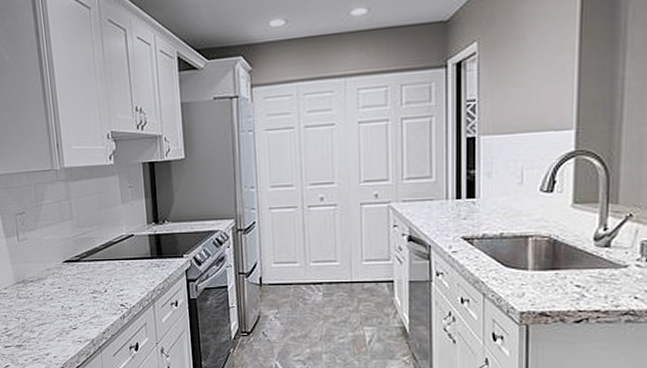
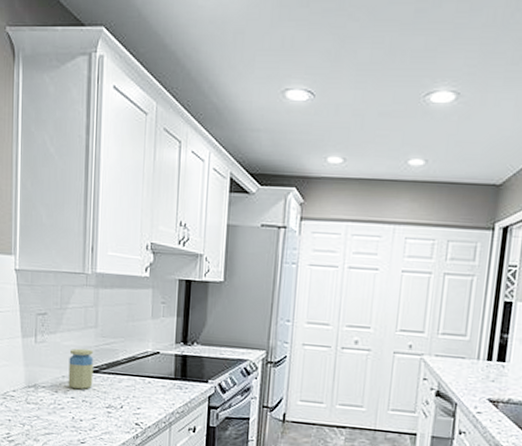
jar: none [51,240,76,280] -> present [68,348,94,390]

